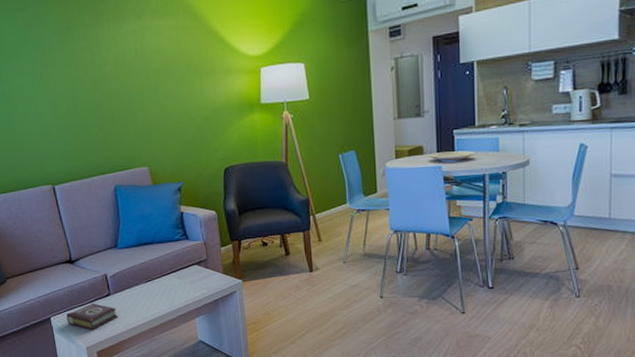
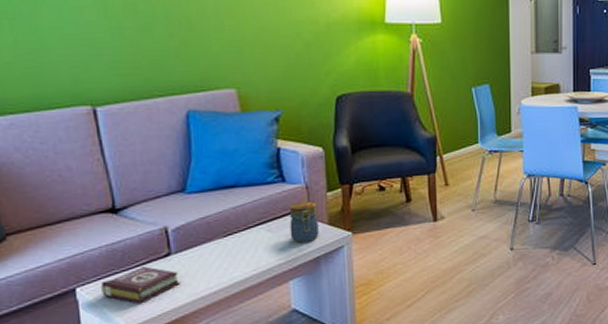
jar: none [192,255,216,289] -> present [289,201,319,244]

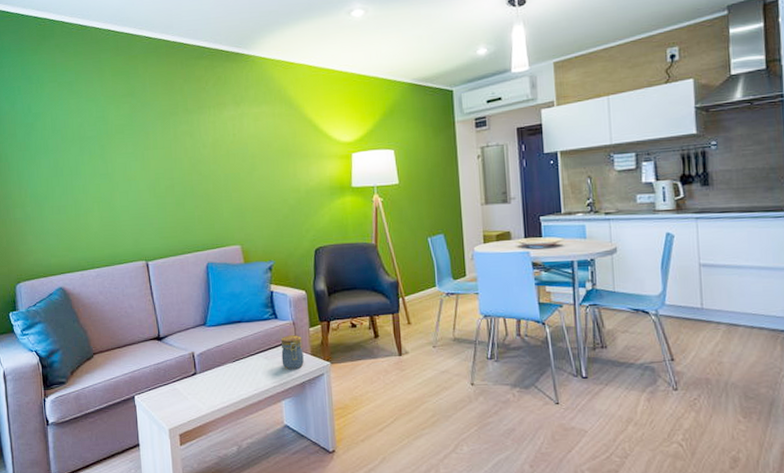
book: present [101,266,181,304] -> none [151,382,204,412]

